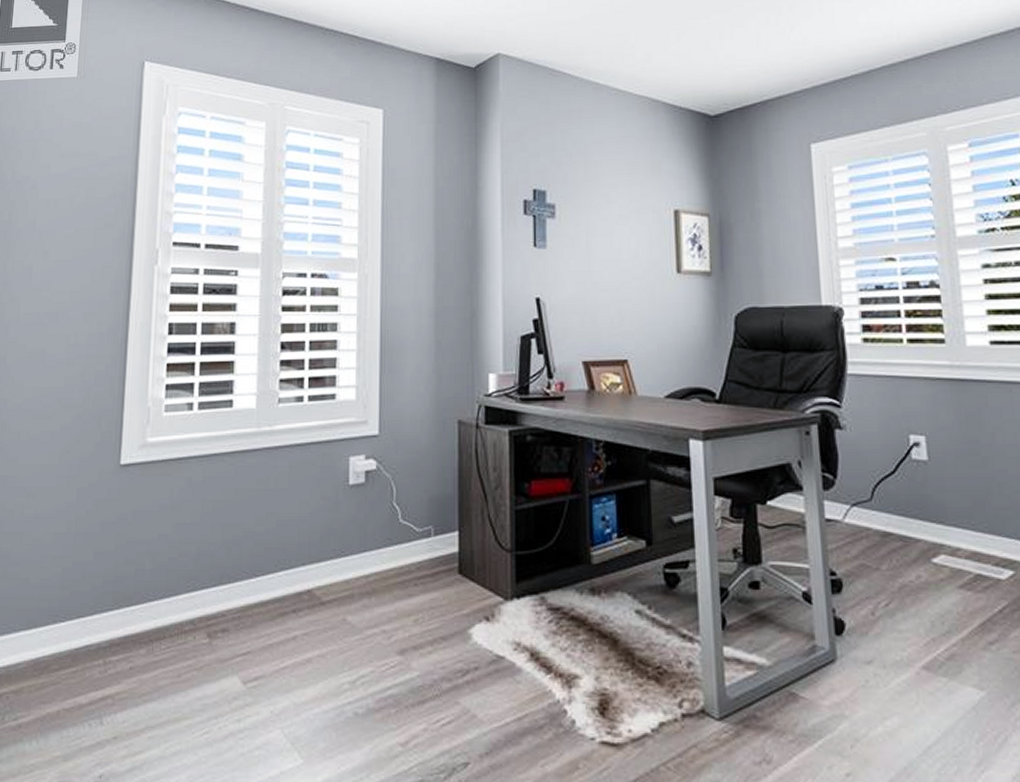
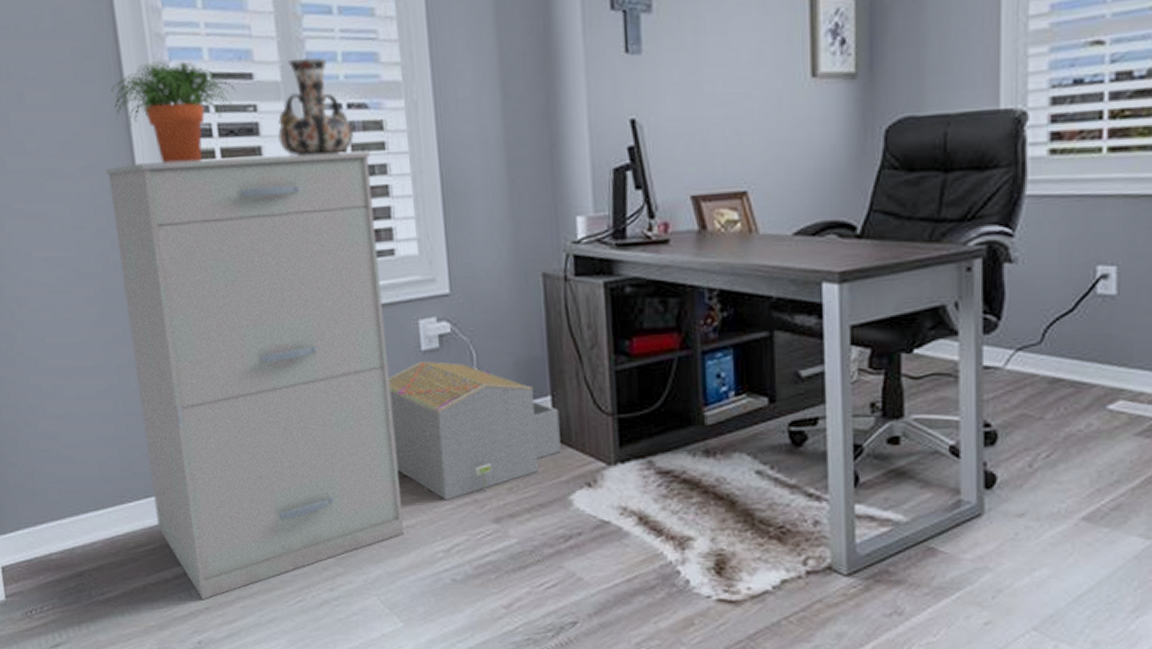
filing cabinet: none [84,311,325,729] -> present [105,151,404,600]
potted plant: none [121,233,224,313] -> present [110,61,237,164]
decorative vase: none [252,236,313,314] -> present [278,57,354,156]
architectural model: none [315,494,464,631] -> present [388,360,561,501]

